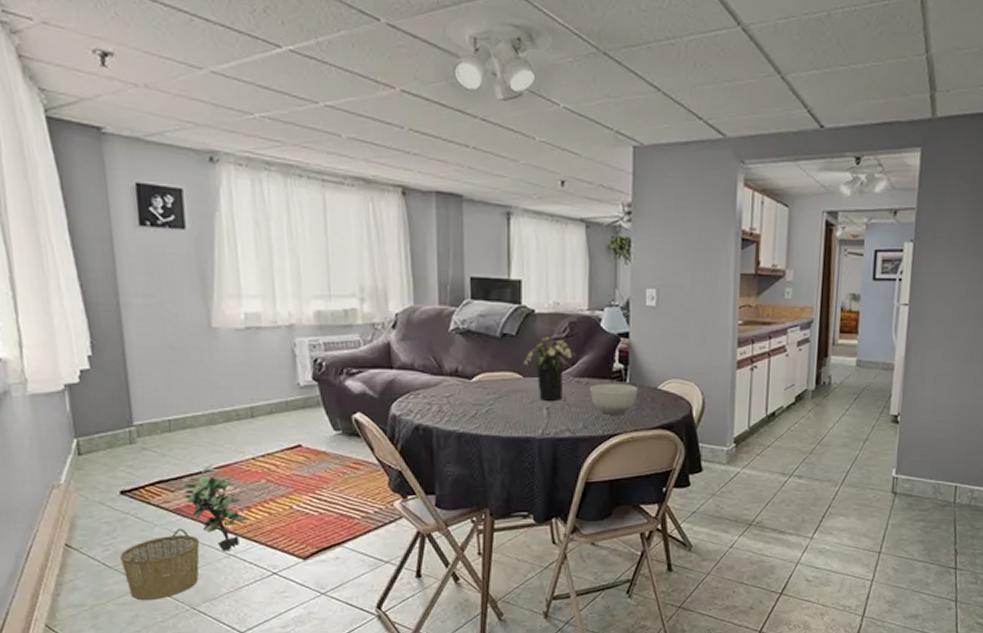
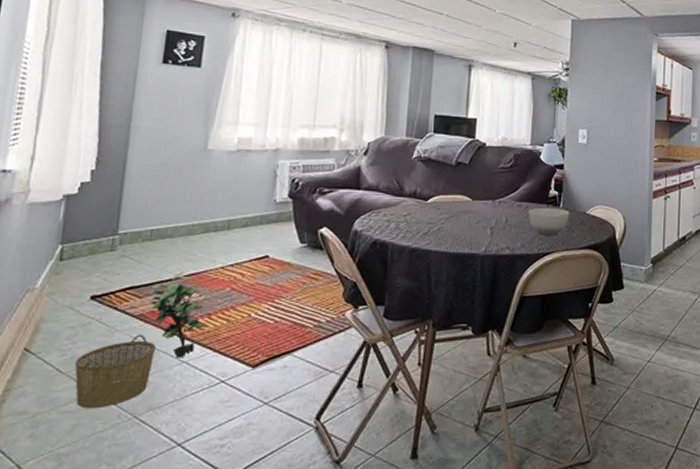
flower arrangement: present [523,336,577,402] -> none [473,165,519,223]

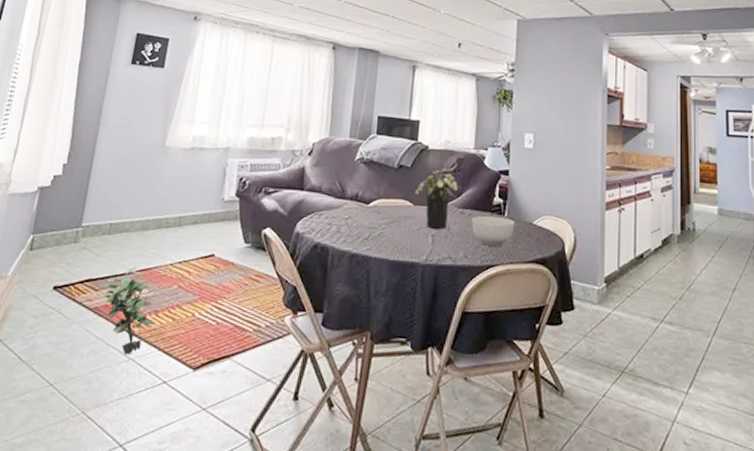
basket: present [74,334,157,409] -> none [32,327,107,400]
flower arrangement: none [473,165,519,223] -> present [414,170,462,230]

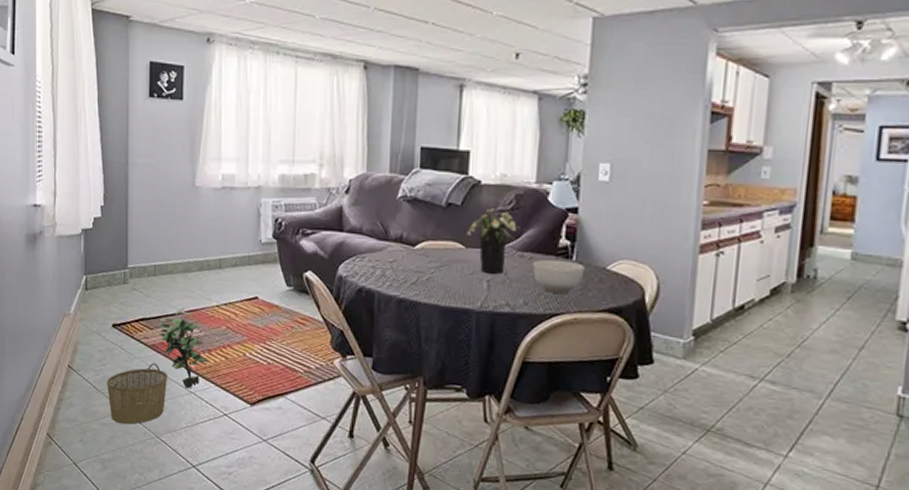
basket: none [32,327,107,400] -> present [106,362,168,425]

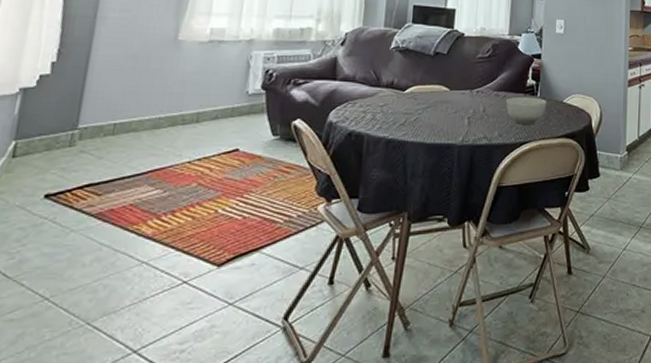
basket: present [106,362,168,425] -> none [22,234,115,316]
potted plant: present [159,308,209,389] -> none [108,168,171,259]
flower arrangement: present [466,208,521,275] -> none [451,55,497,113]

